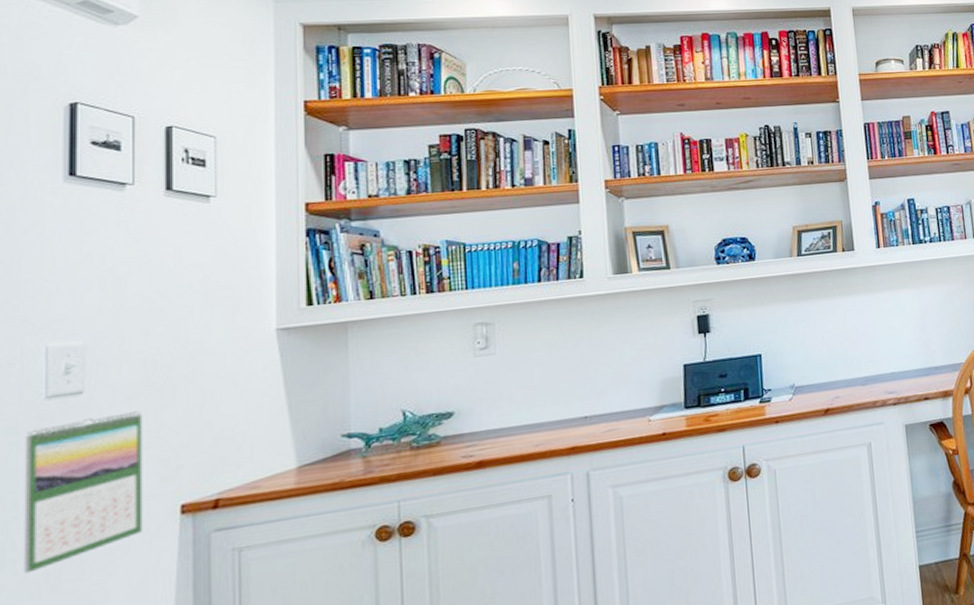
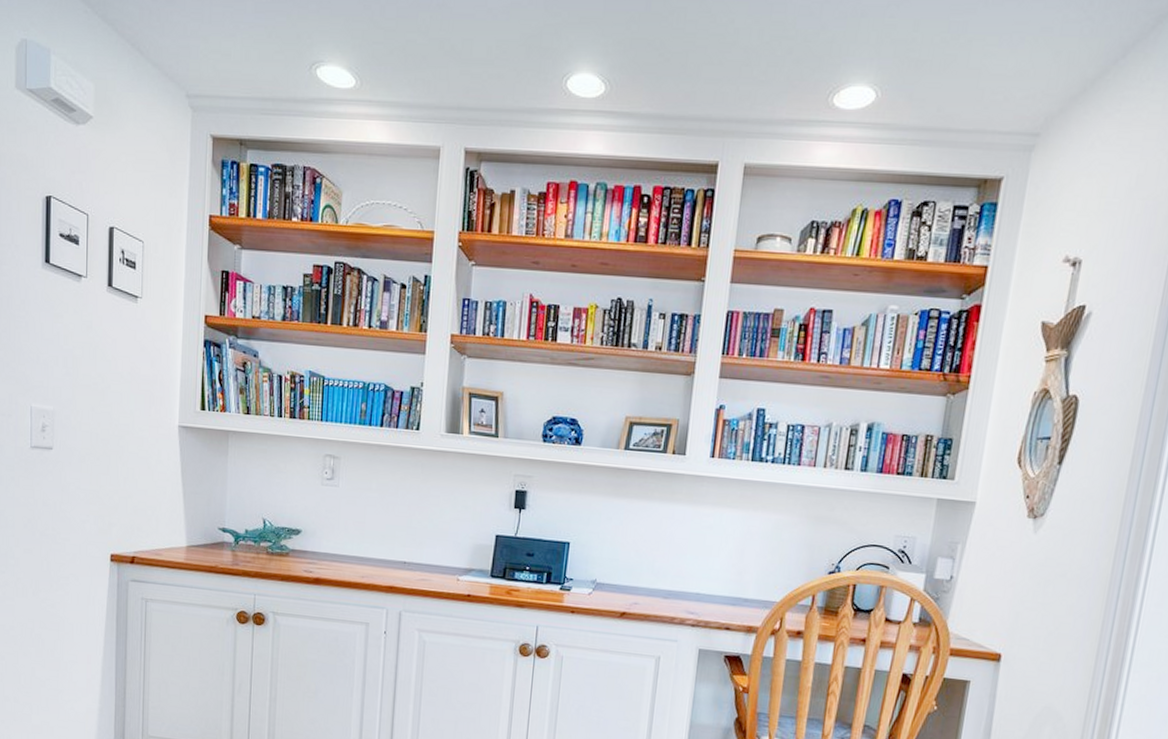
calendar: present [23,410,143,574] -> none [18,469,89,578]

